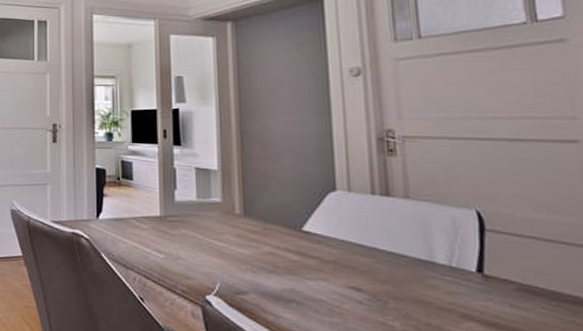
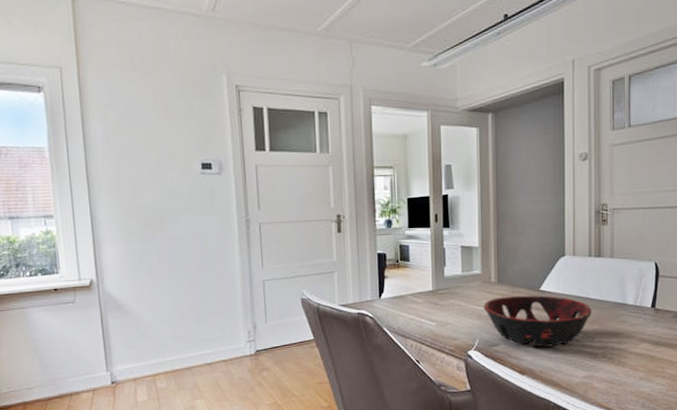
decorative bowl: none [225,233,381,307] -> present [483,295,592,347]

